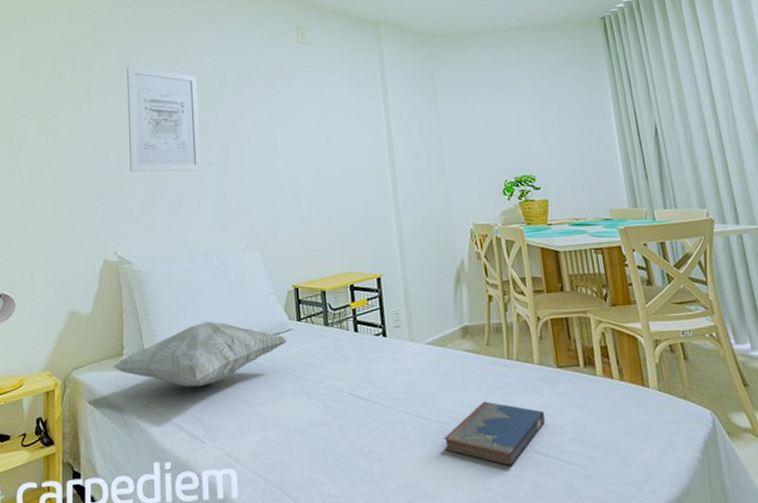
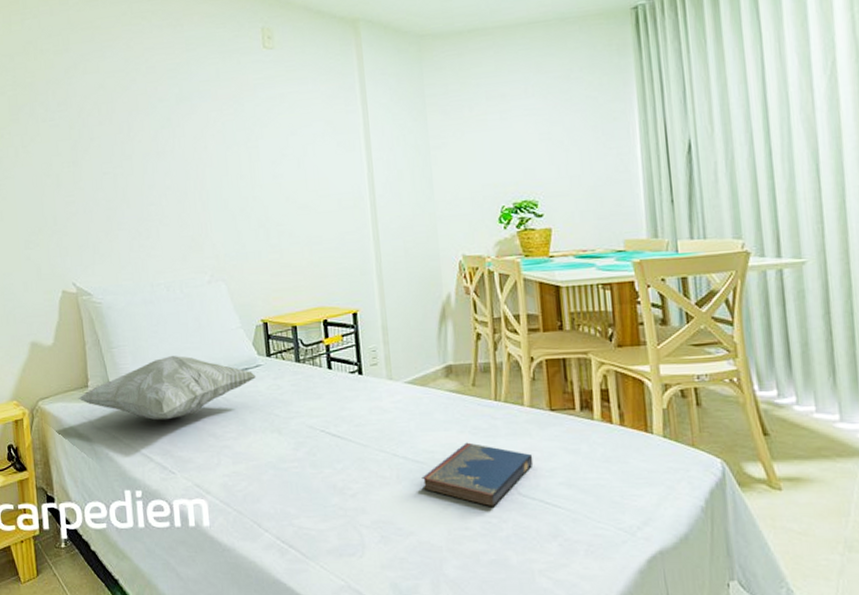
wall art: present [127,66,202,172] -> none [73,79,160,198]

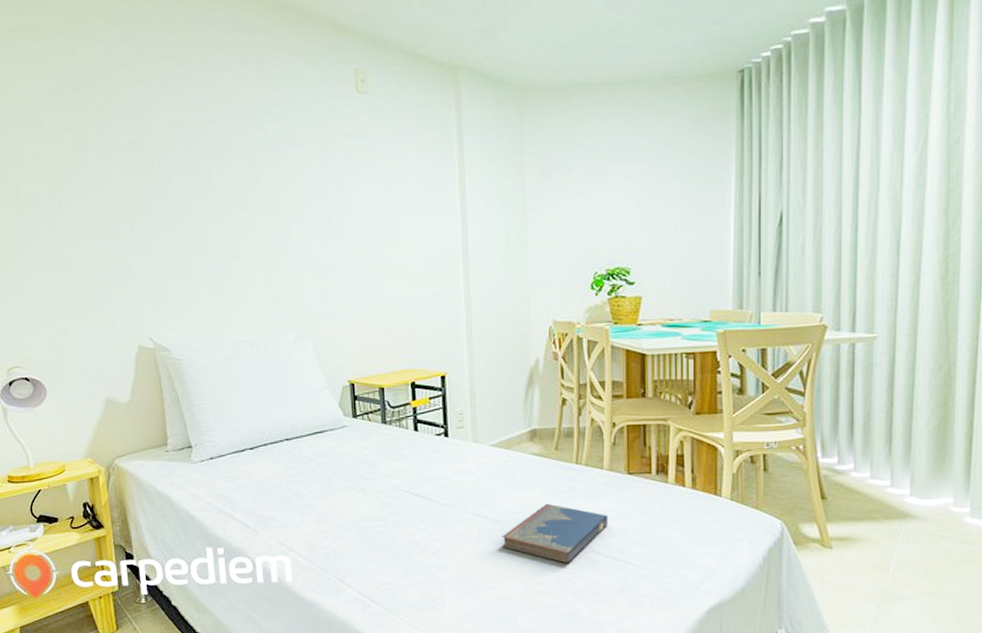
decorative pillow: present [78,356,257,421] -> none [157,415,343,480]

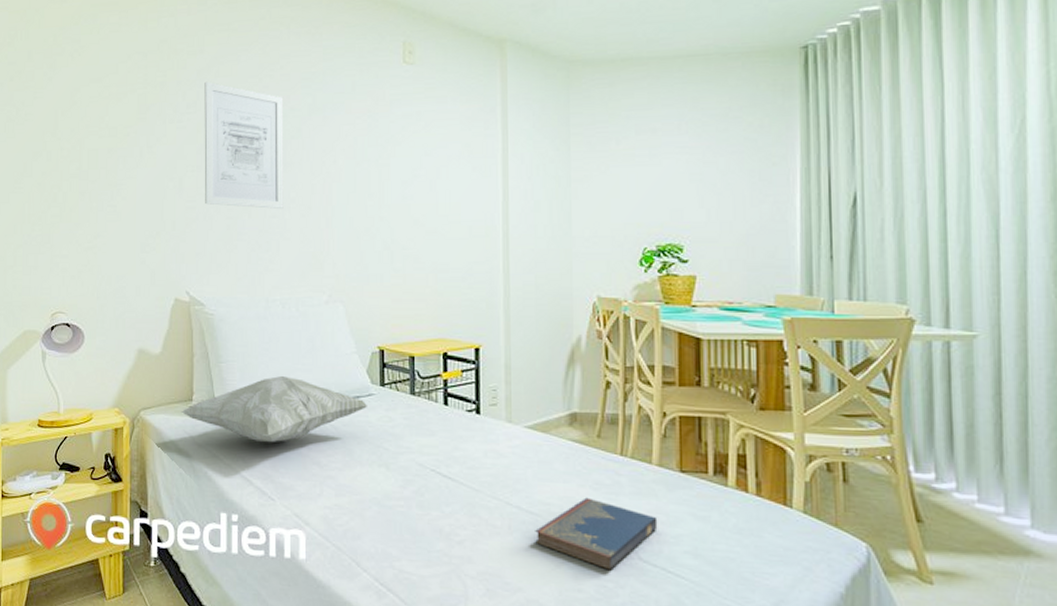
wall art: none [146,115,243,250] -> present [204,81,284,209]
decorative pillow: none [157,415,343,480] -> present [181,376,368,443]

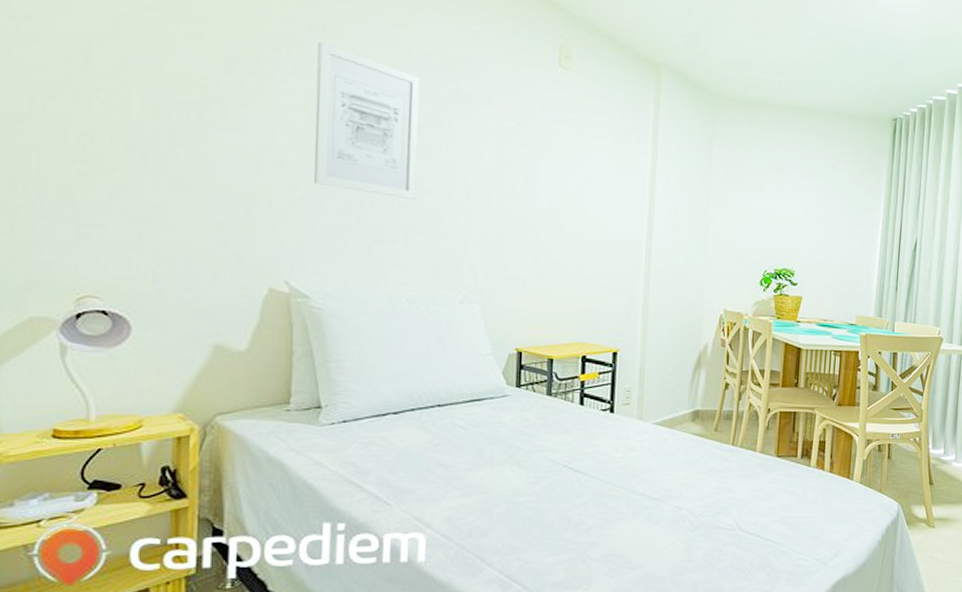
decorative pillow: present [181,376,368,443] -> none [273,377,502,447]
hardcover book: present [535,497,658,571] -> none [656,482,757,541]

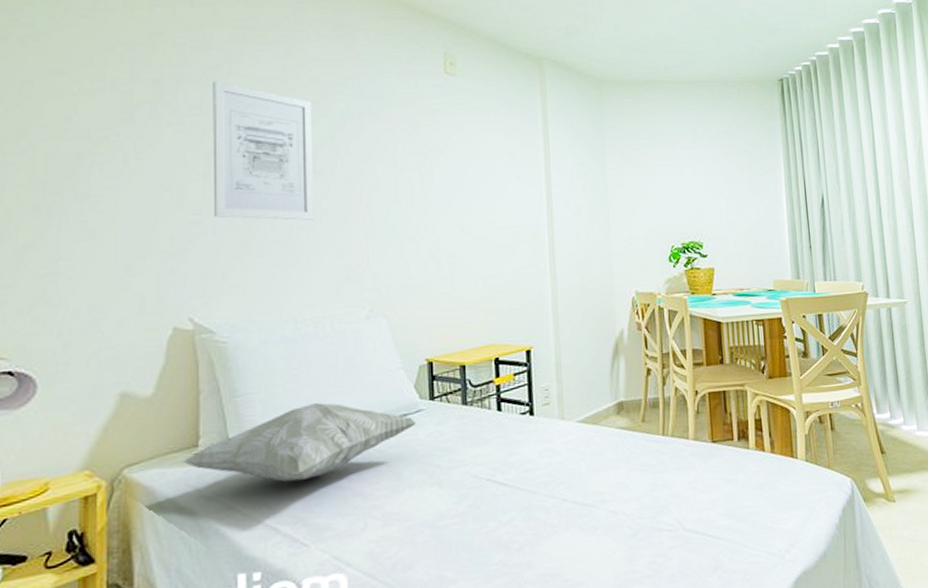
decorative pillow: none [273,377,502,447] -> present [182,403,417,482]

